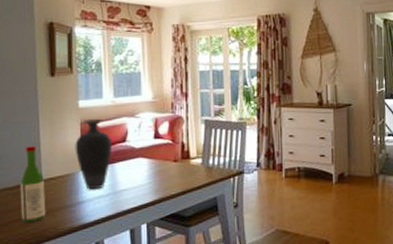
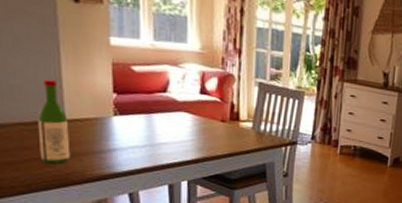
vase: present [75,118,113,190] -> none [105,60,151,139]

